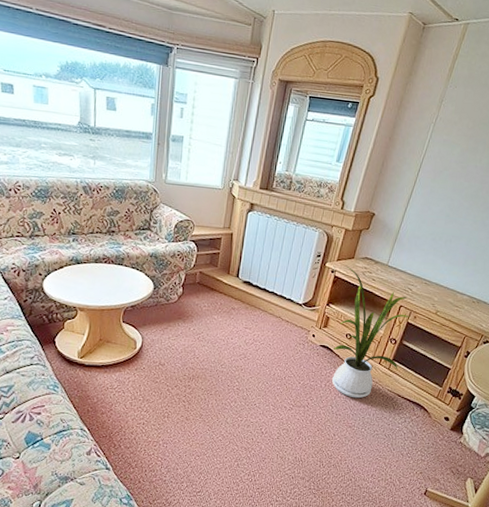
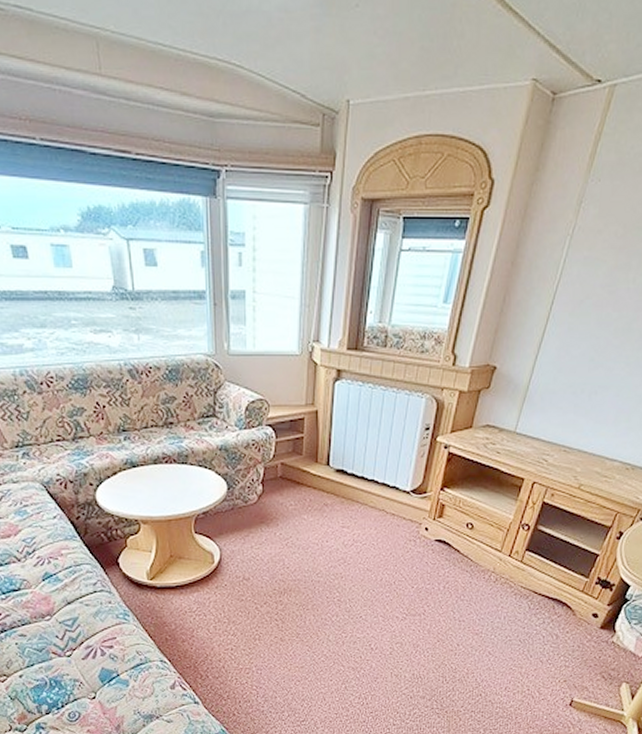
house plant: present [332,266,410,399] -> none [451,438,546,600]

